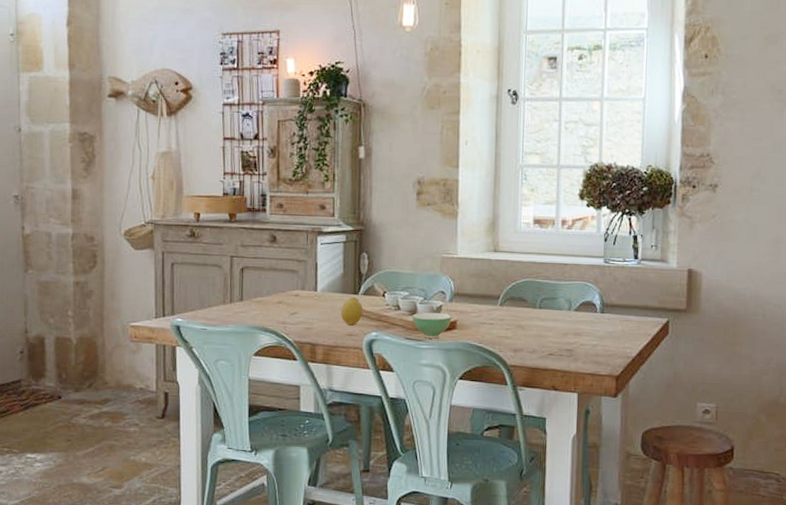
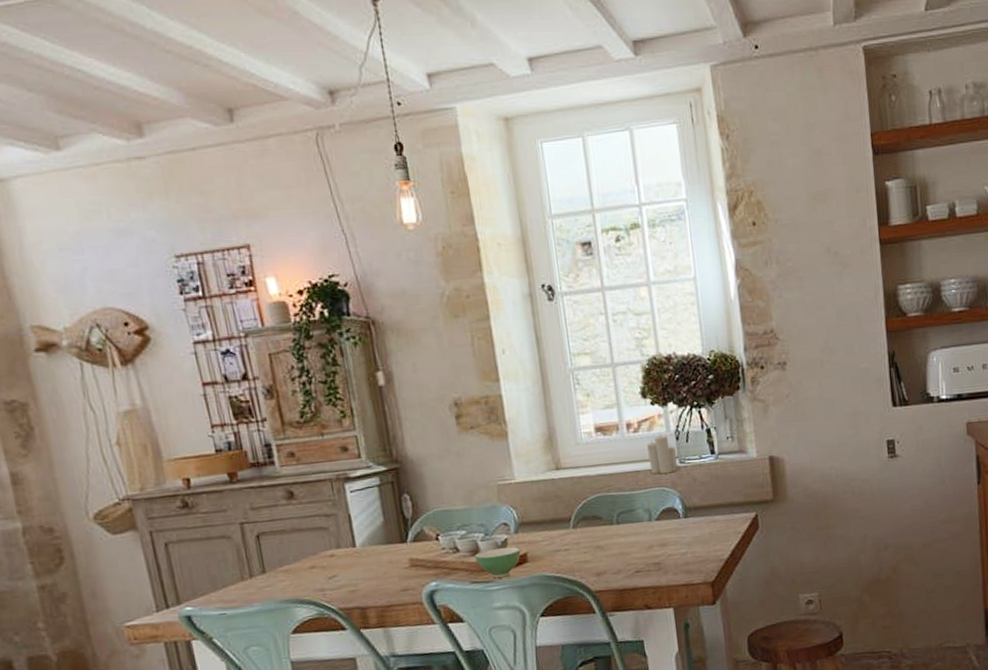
fruit: present [341,297,363,326] -> none [389,546,416,580]
candle: none [576,234,604,271] -> present [646,434,680,474]

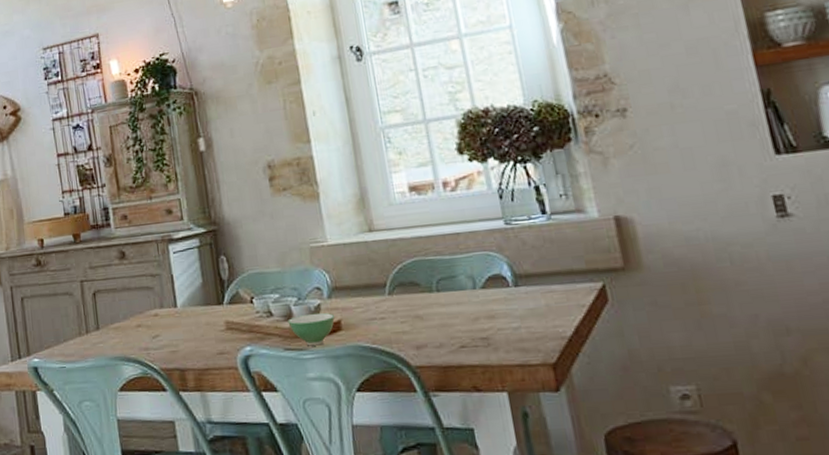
candle: present [646,434,680,474] -> none [465,192,506,237]

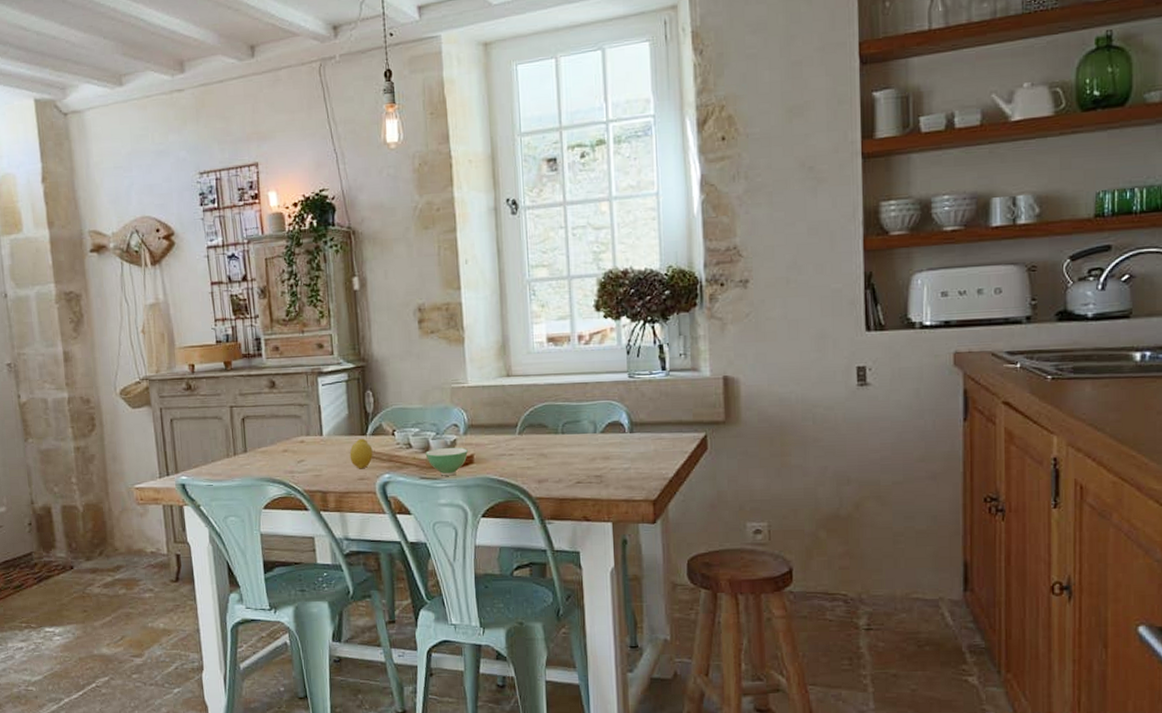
fruit: none [206,308,232,343] -> present [349,438,373,469]

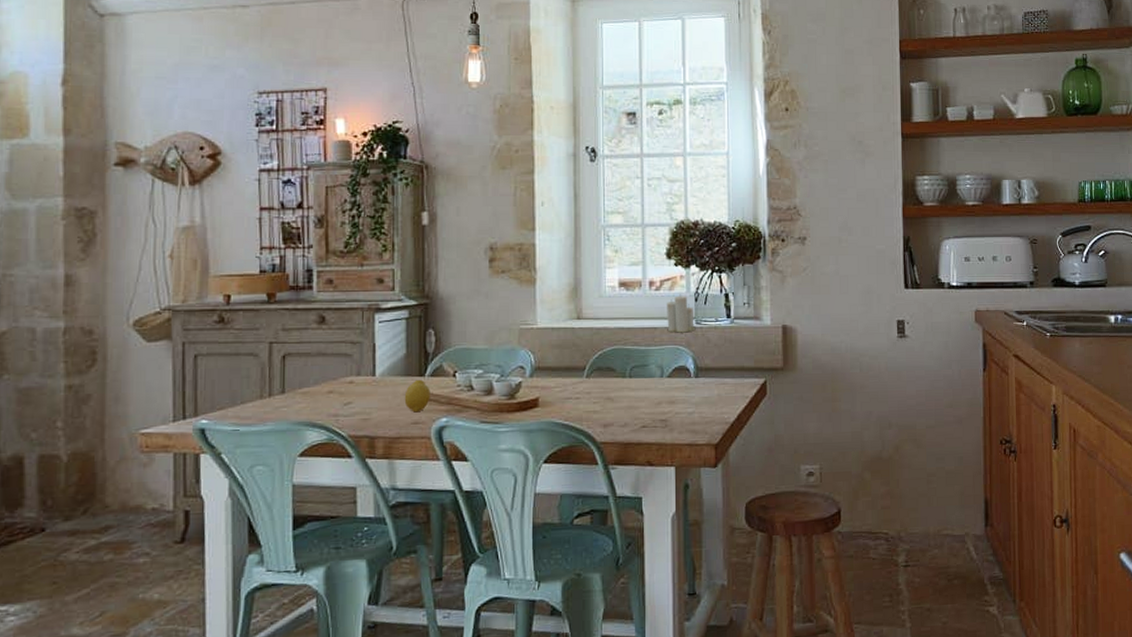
bowl: present [425,447,469,476] -> none [487,389,534,420]
candle: none [596,347,629,388] -> present [666,294,696,333]

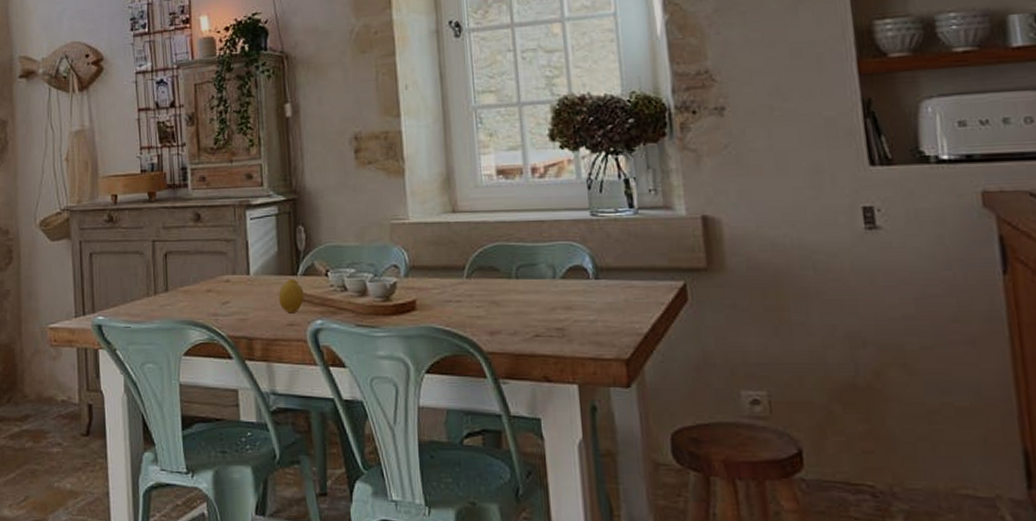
candle: present [666,294,696,333] -> none [553,181,591,227]

